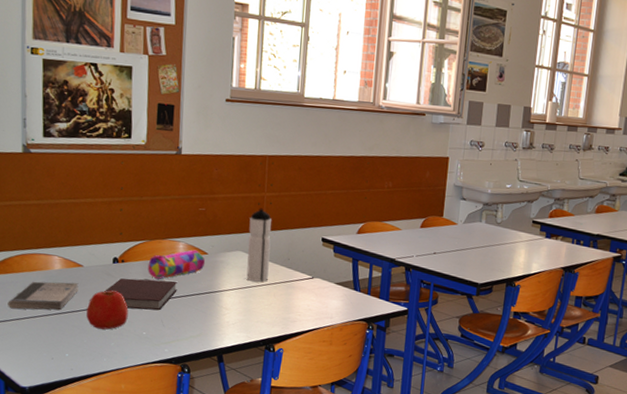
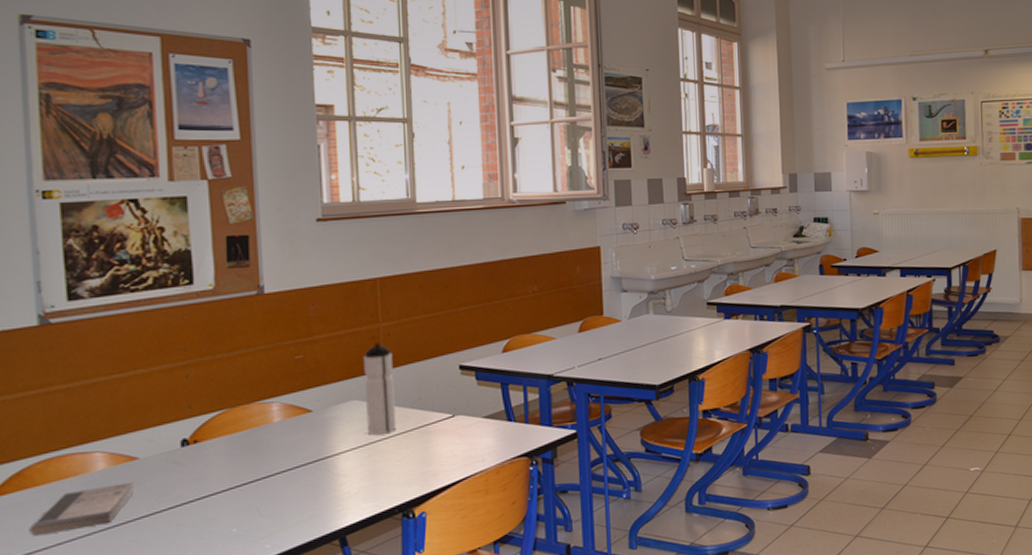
apple: present [86,290,128,330] -> none [148,482,209,538]
notebook: present [104,278,178,311] -> none [172,453,275,503]
pencil case: present [147,249,206,279] -> none [231,409,310,456]

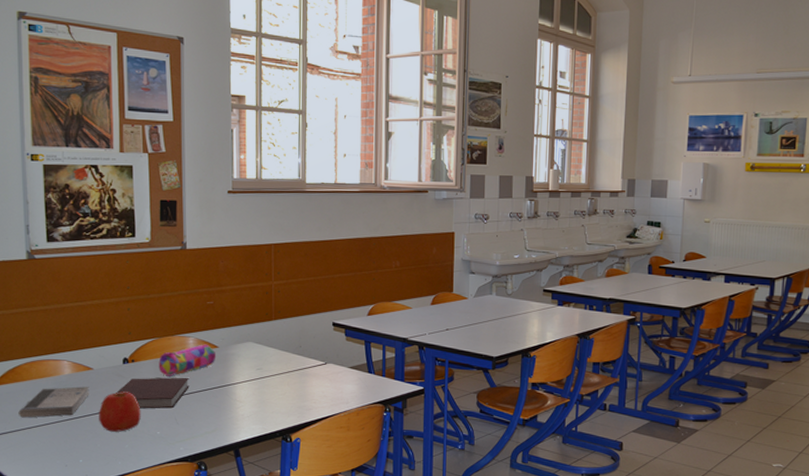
apple: none [148,482,209,538] -> present [99,391,141,432]
notebook: none [172,453,275,503] -> present [116,377,190,409]
pencil case: none [231,409,310,456] -> present [158,344,217,377]
water bottle: present [363,342,397,435] -> none [258,297,282,372]

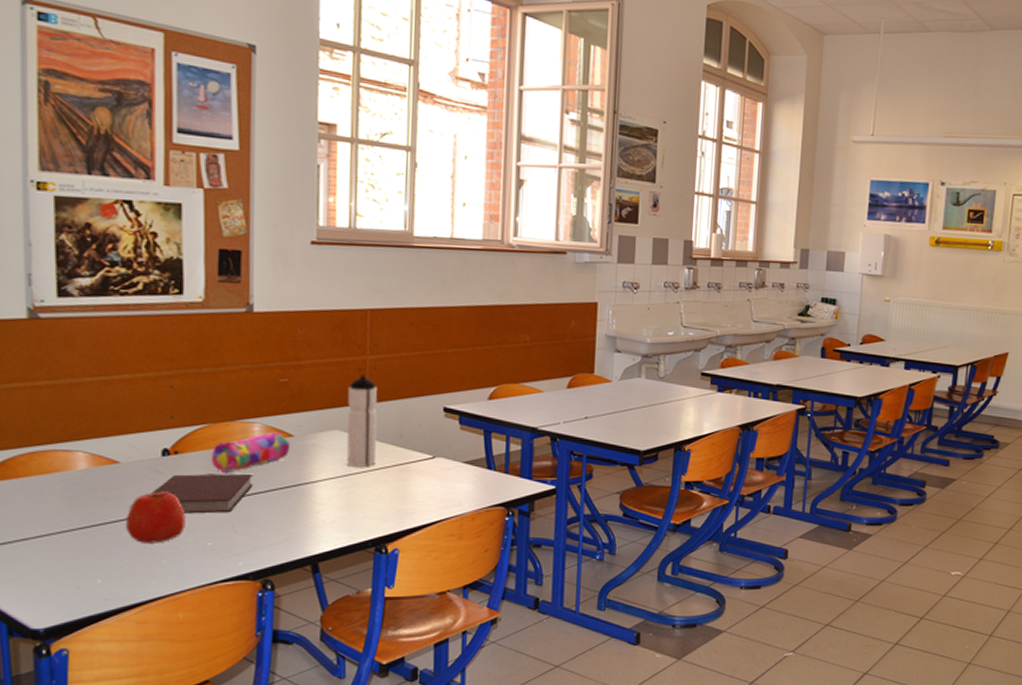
book: present [18,386,89,418] -> none [9,485,114,526]
water bottle: none [258,297,282,372] -> present [346,374,378,467]

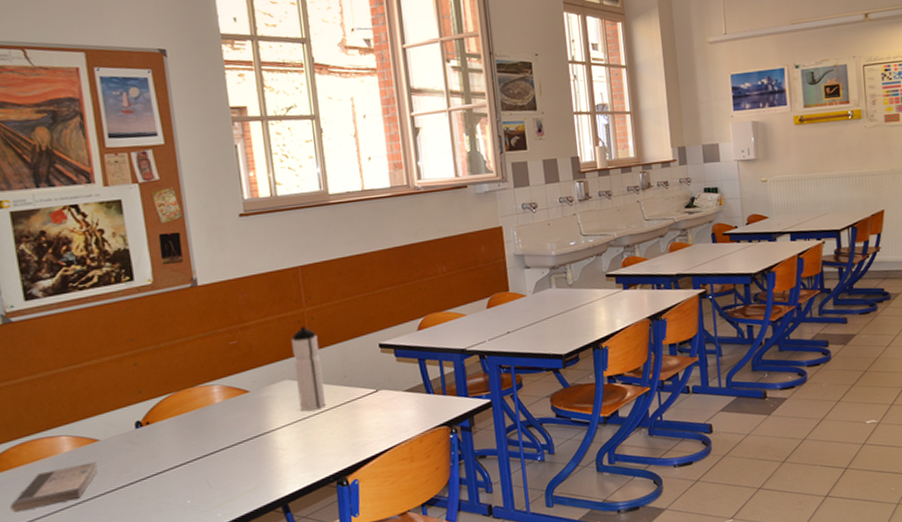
book: none [9,485,114,526] -> present [10,462,98,513]
apple: present [126,491,186,543] -> none [112,460,166,510]
notebook: present [151,473,254,514] -> none [131,431,220,478]
pencil case: present [211,432,291,473] -> none [179,390,248,435]

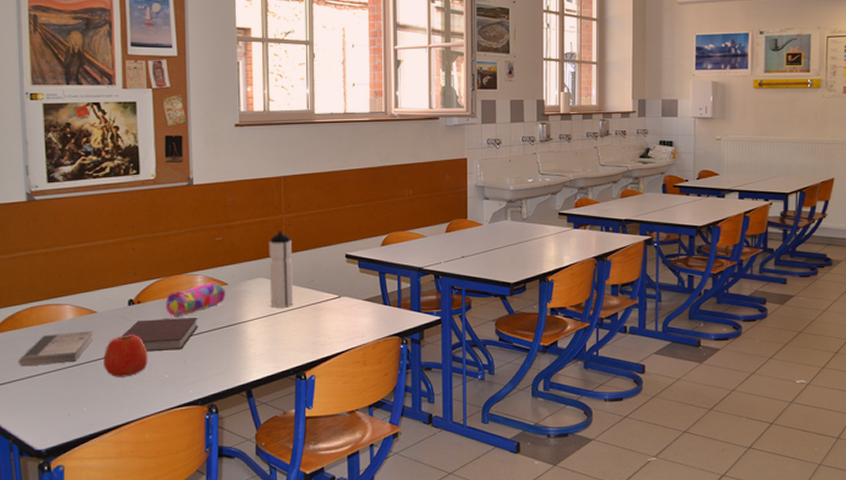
apple: none [112,460,166,510] -> present [103,334,148,377]
notebook: none [131,431,220,478] -> present [121,317,199,352]
pencil case: none [179,390,248,435] -> present [166,282,226,317]

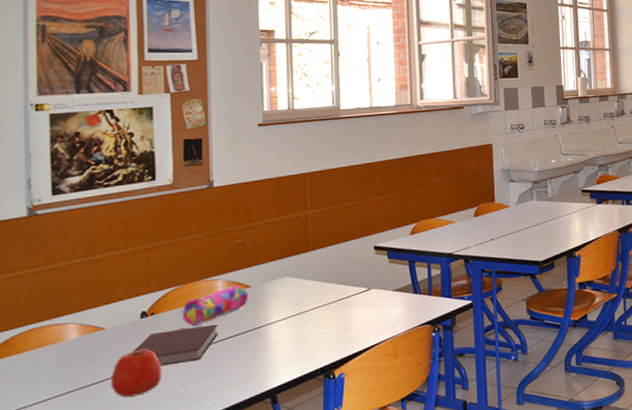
book: present [18,331,93,367] -> none [11,349,100,397]
water bottle: present [269,230,294,307] -> none [294,227,321,307]

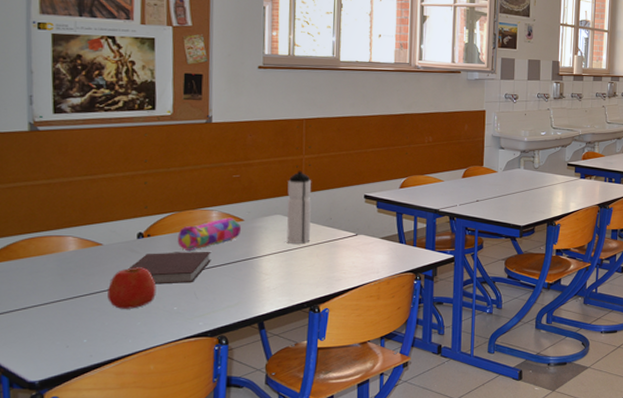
water bottle: none [294,227,321,307] -> present [287,170,312,244]

